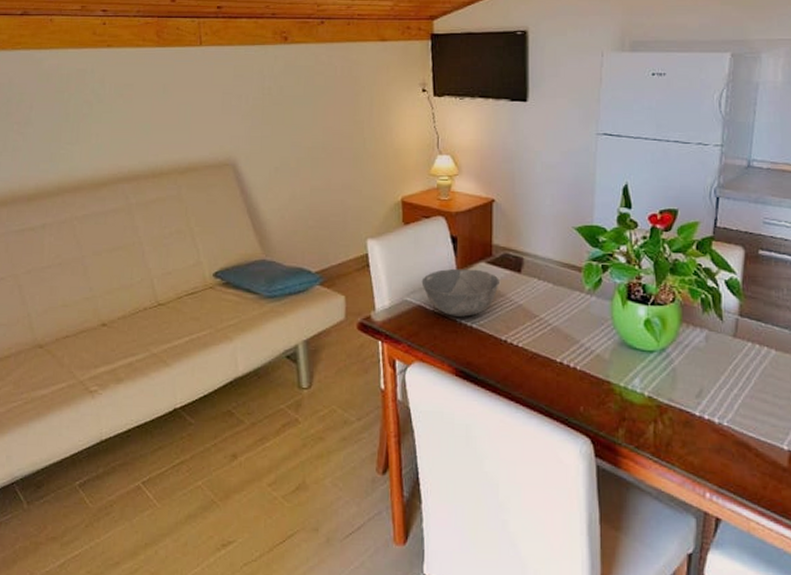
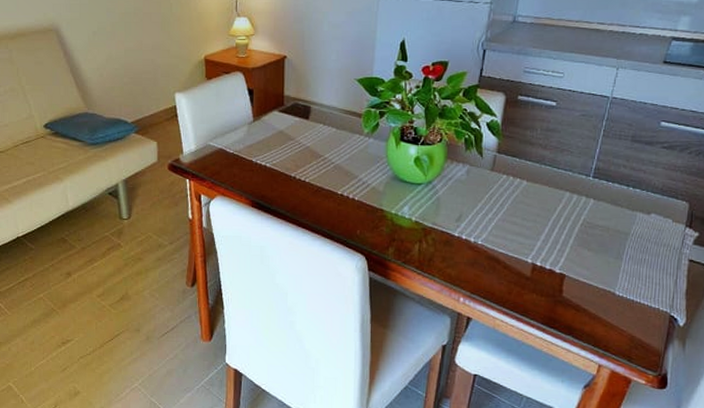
bowl: present [421,268,499,317] -> none [222,117,290,158]

